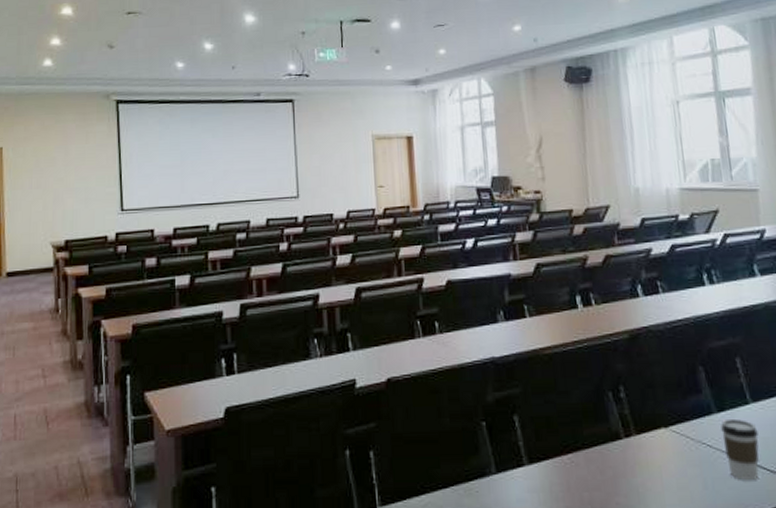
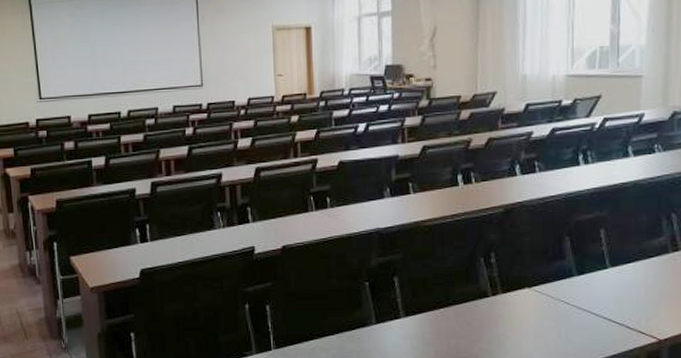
coffee cup: present [721,418,759,481] -> none [579,280,612,332]

